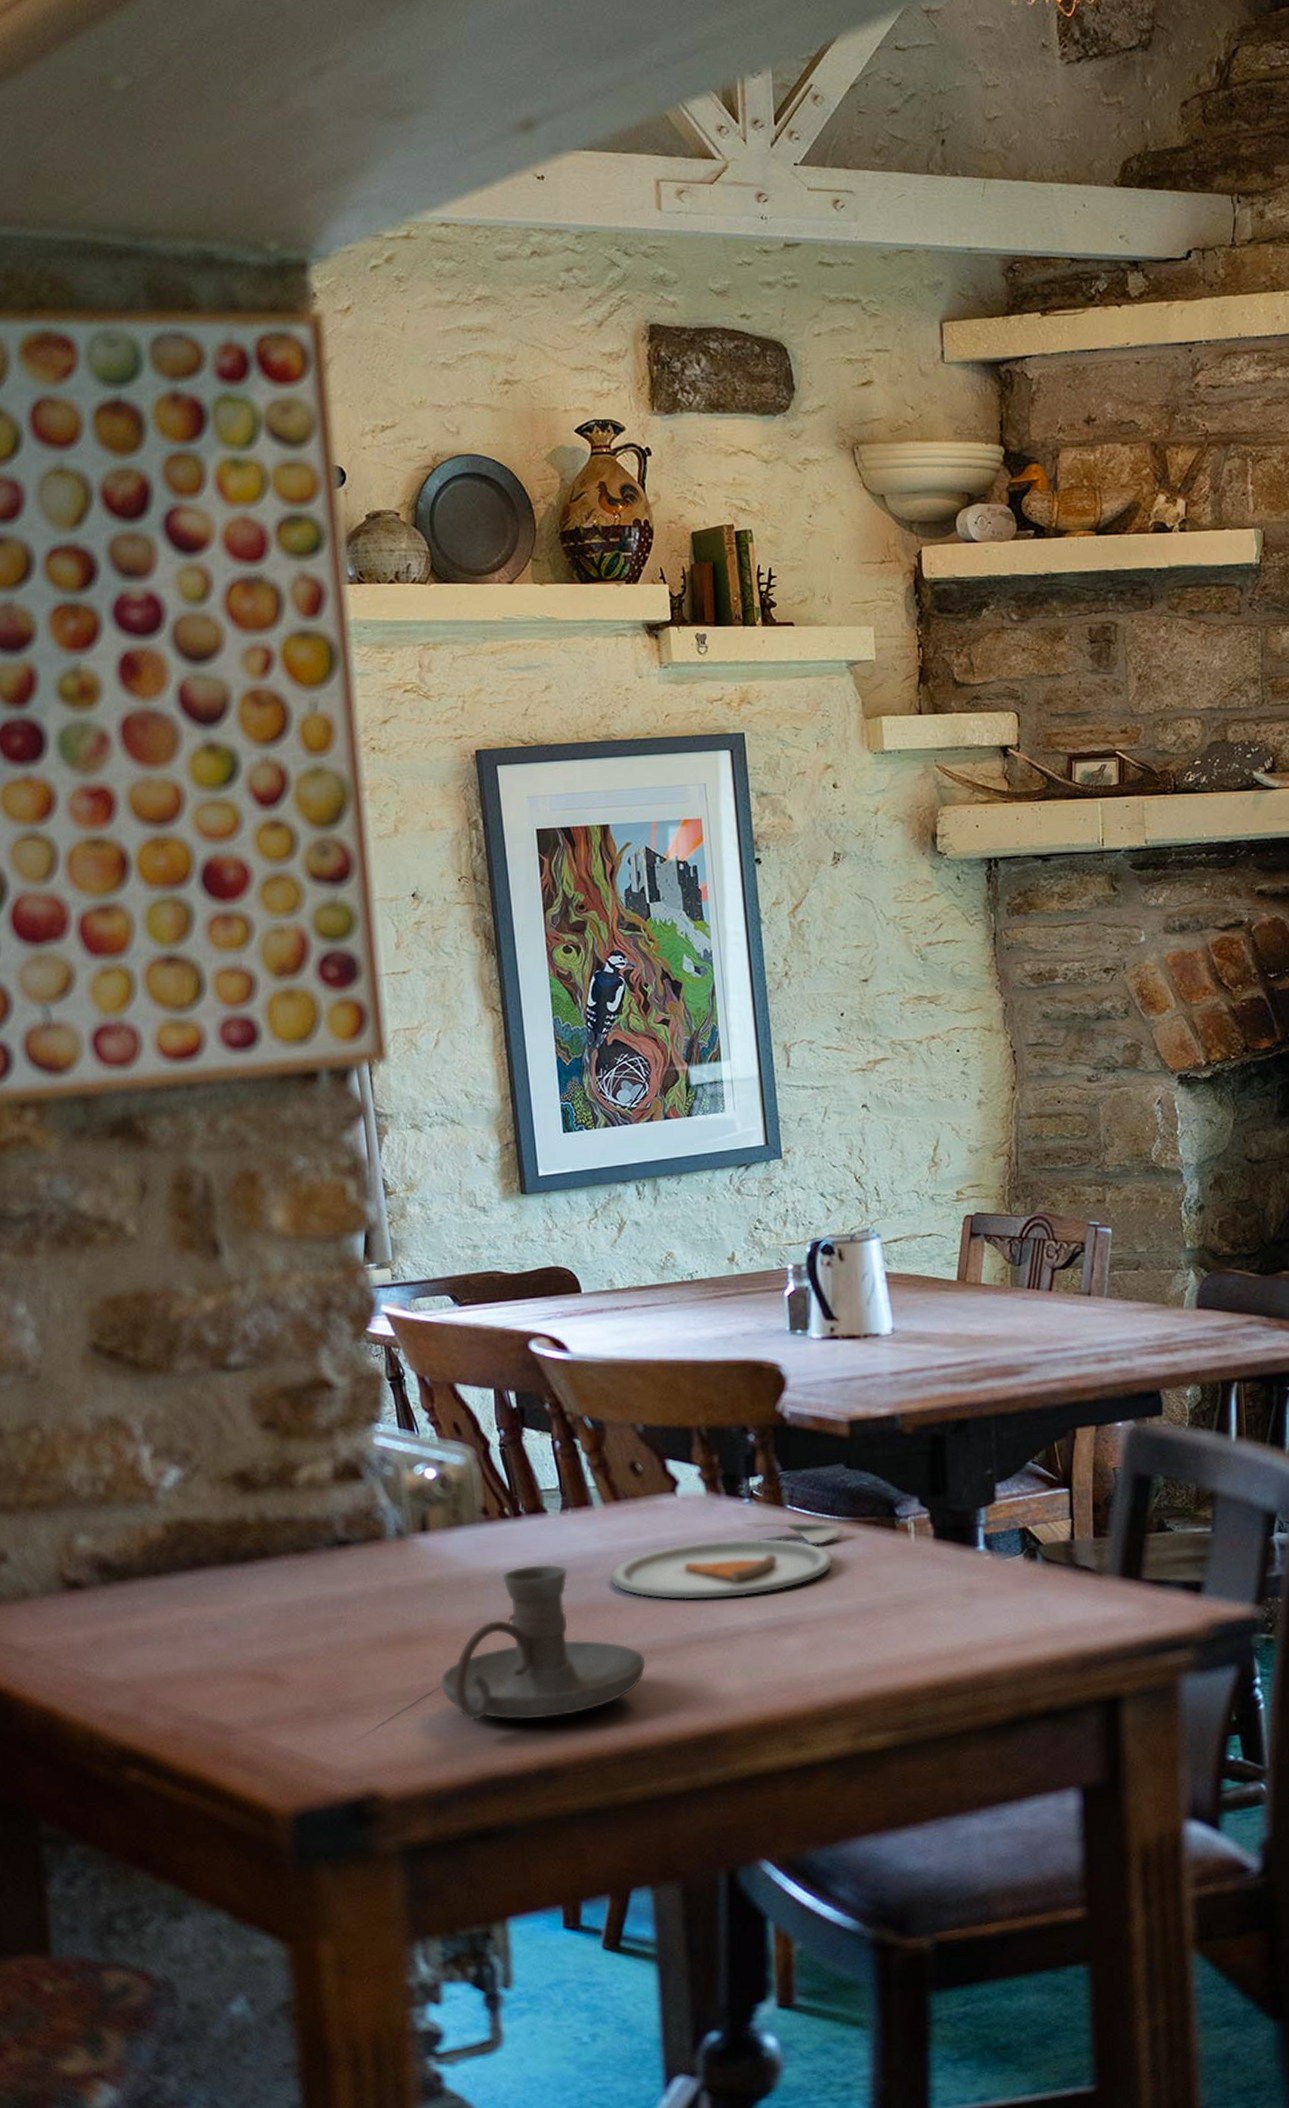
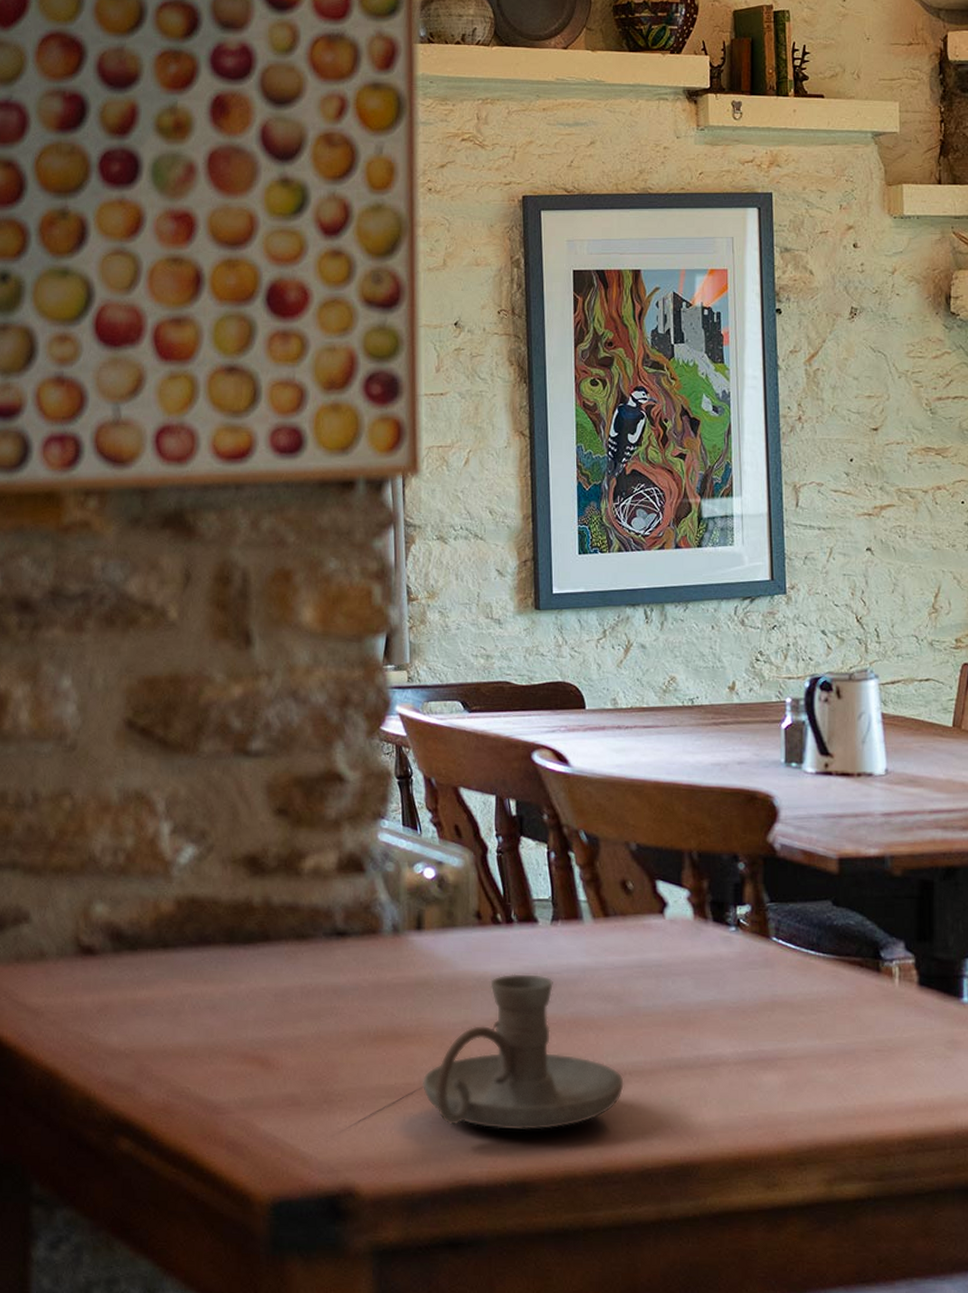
dinner plate: present [610,1520,845,1600] -> none [595,950,829,1026]

